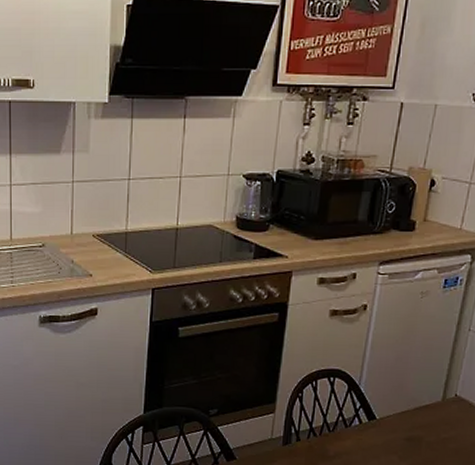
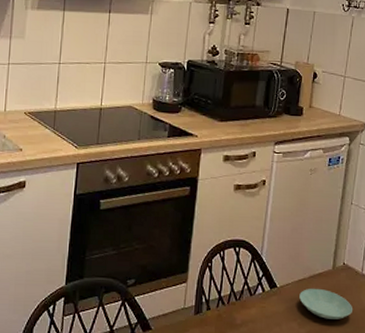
saucer: none [401,421,463,453] -> present [299,289,352,319]

